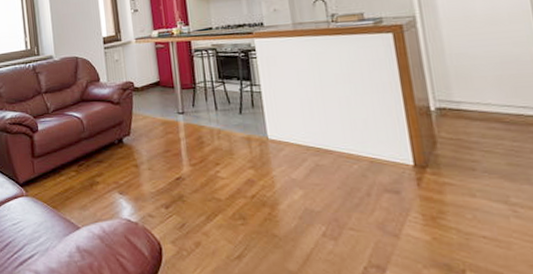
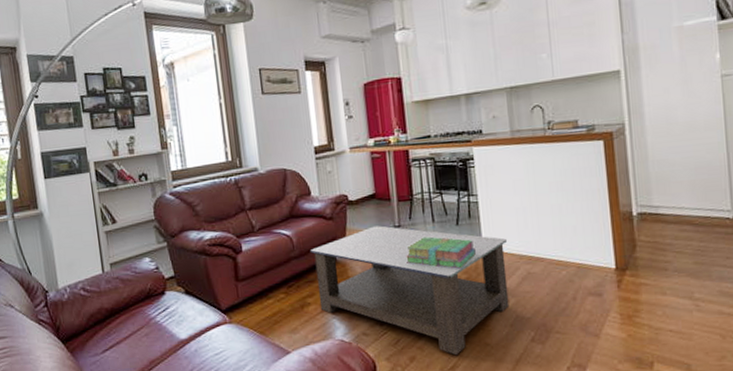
coffee table: none [100,112,297,245] -> present [311,225,510,356]
stack of books: none [190,124,260,157] -> present [406,236,476,269]

